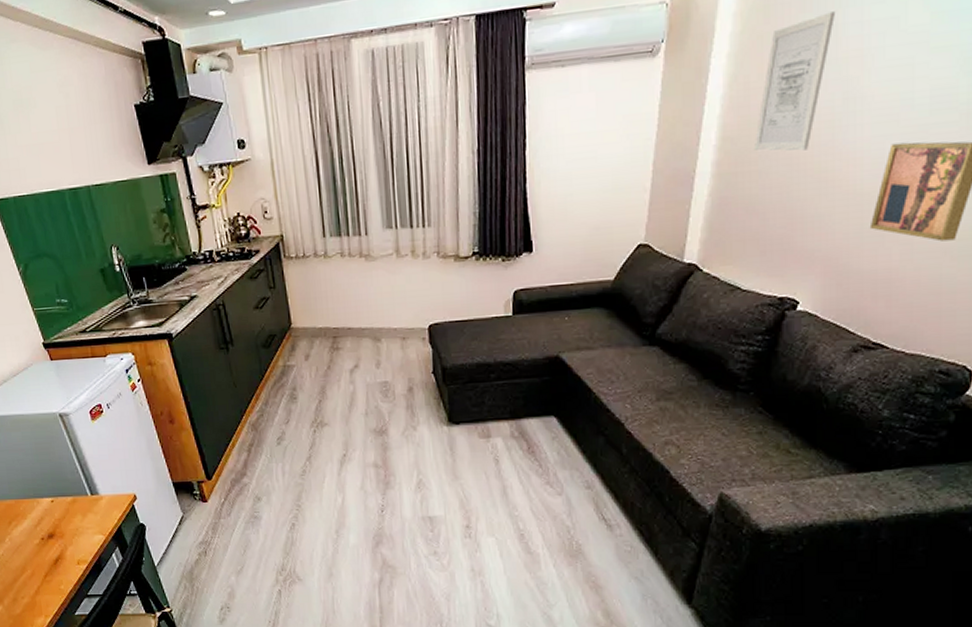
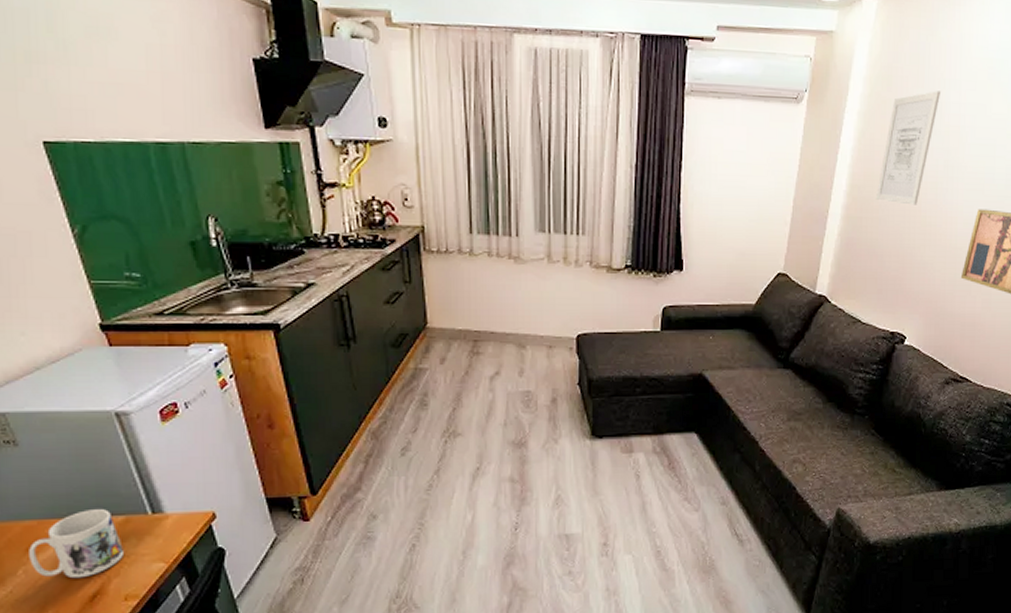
mug: none [11,491,74,546] -> present [29,509,123,579]

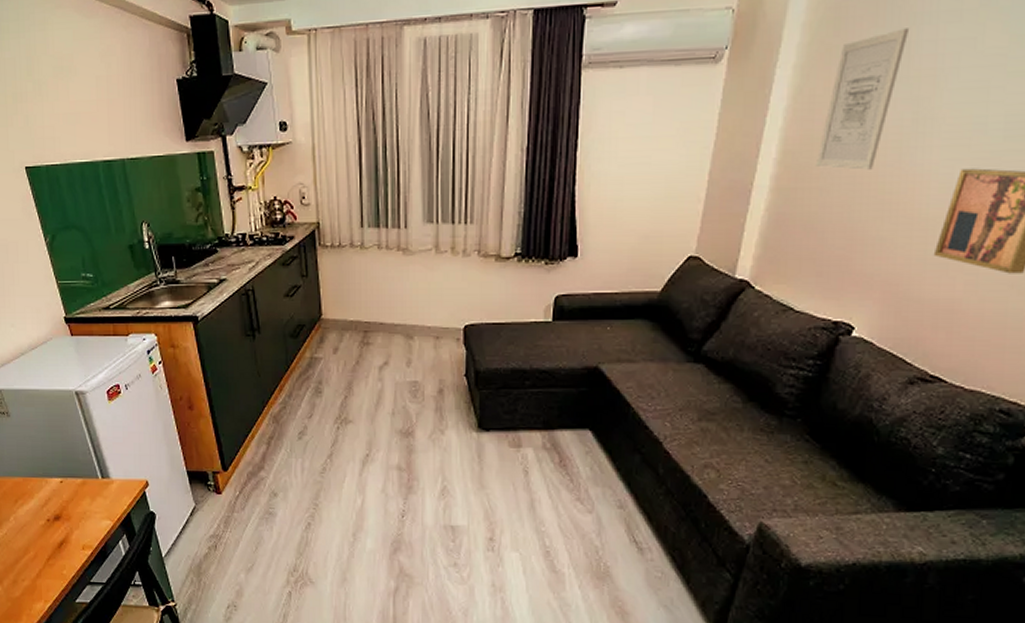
mug: present [29,509,123,579] -> none [17,472,81,528]

